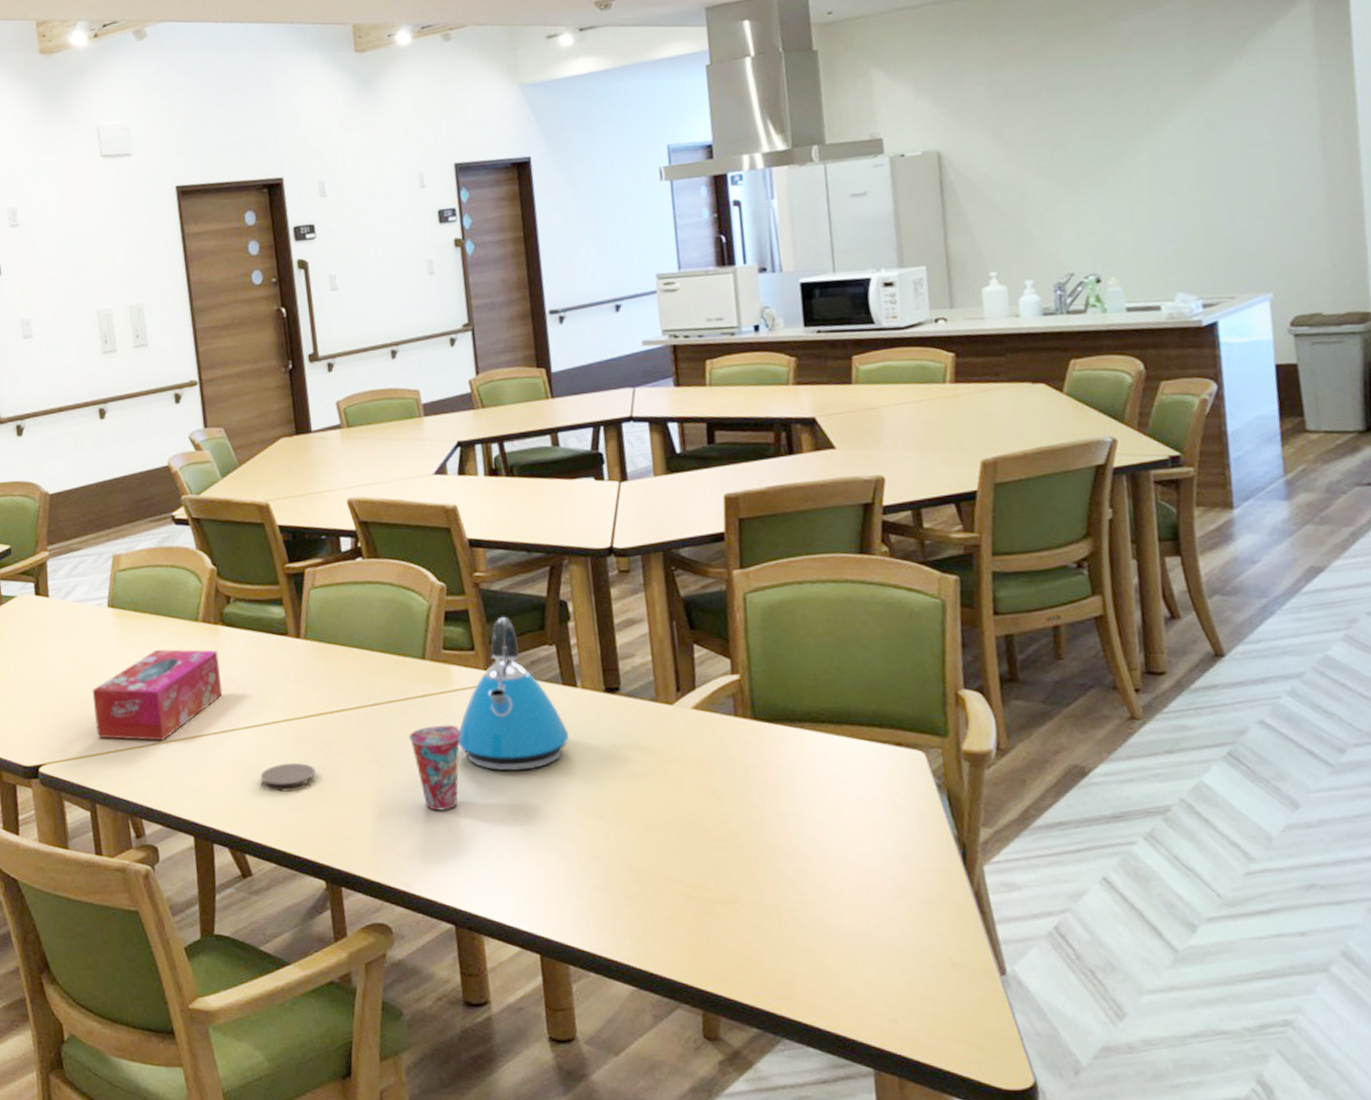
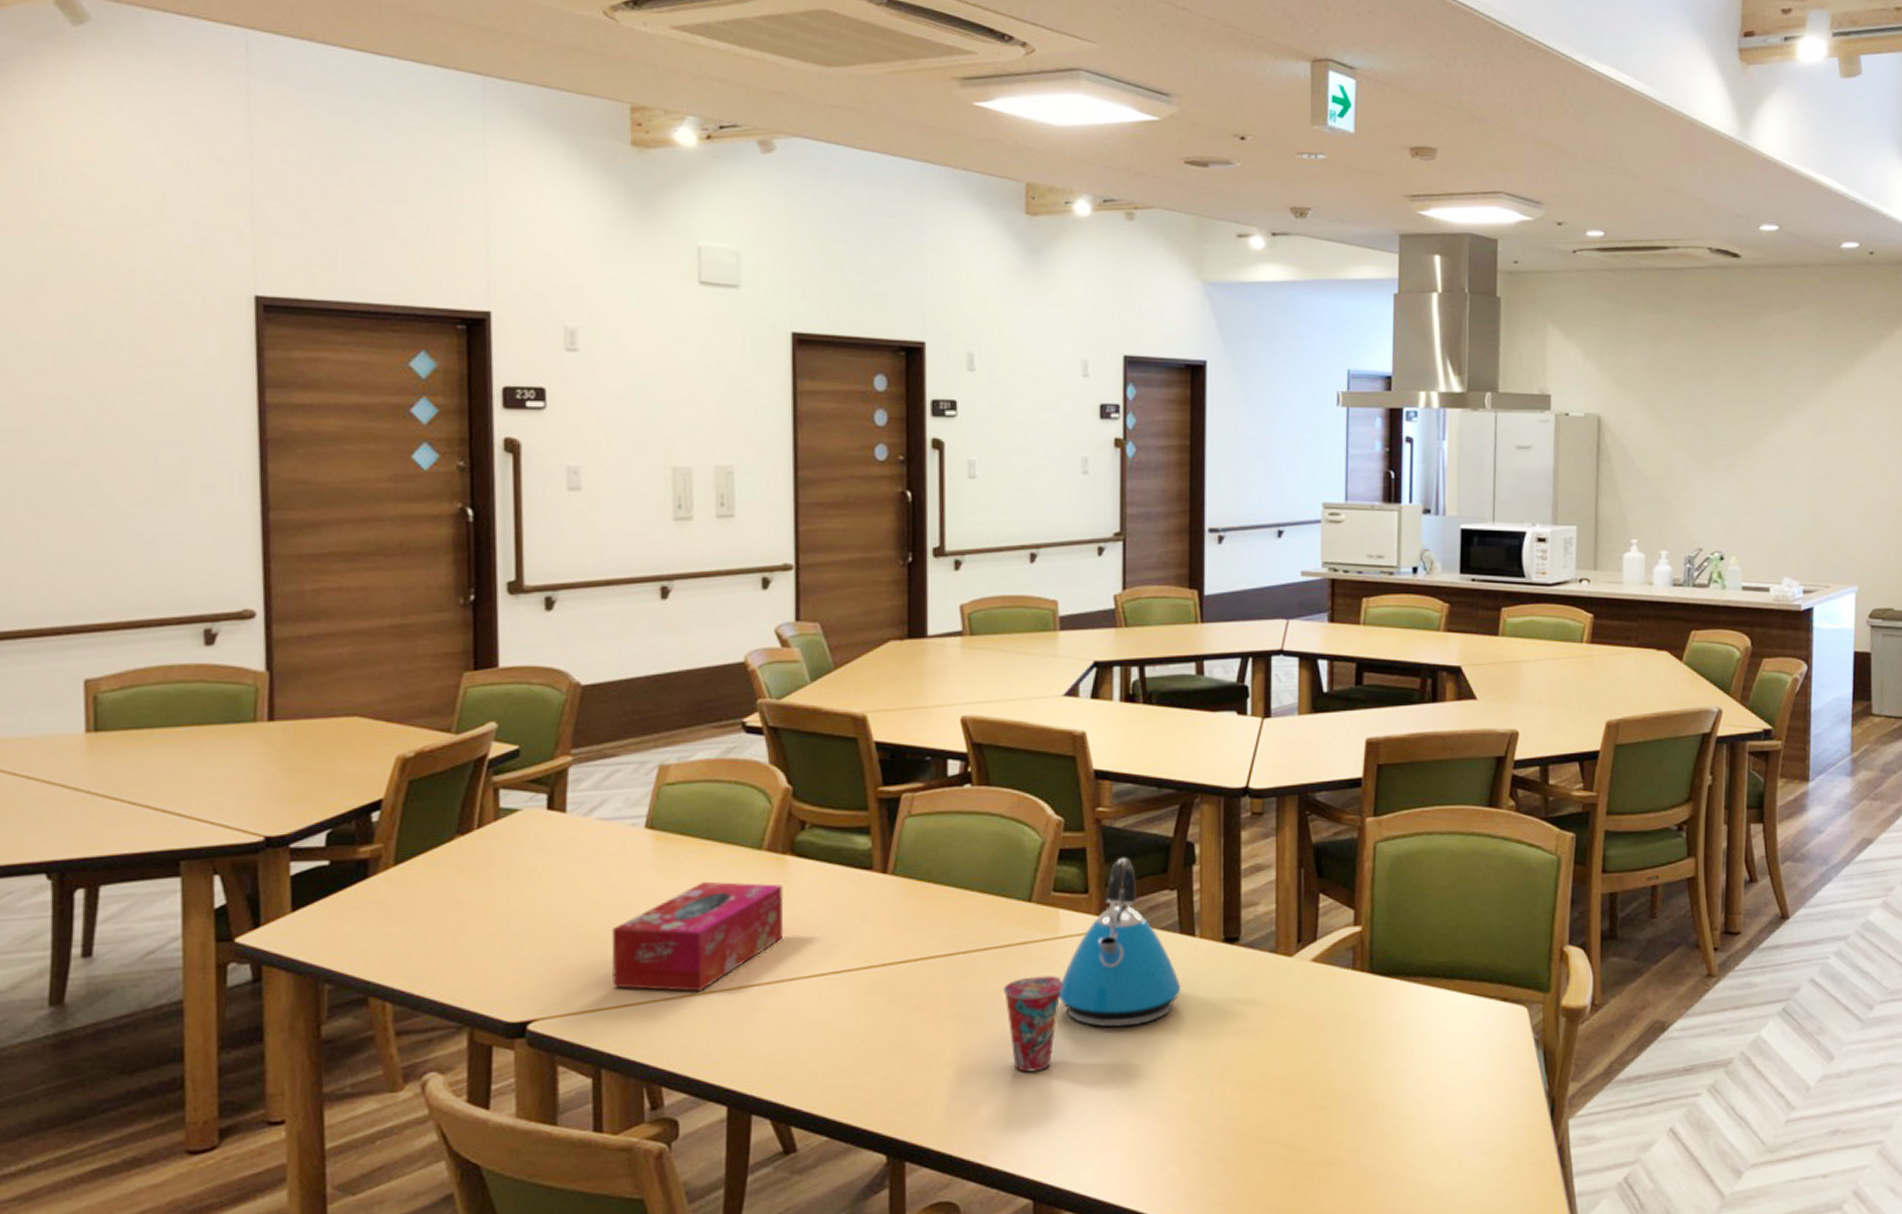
coaster: present [261,762,316,792] -> none [821,1018,889,1053]

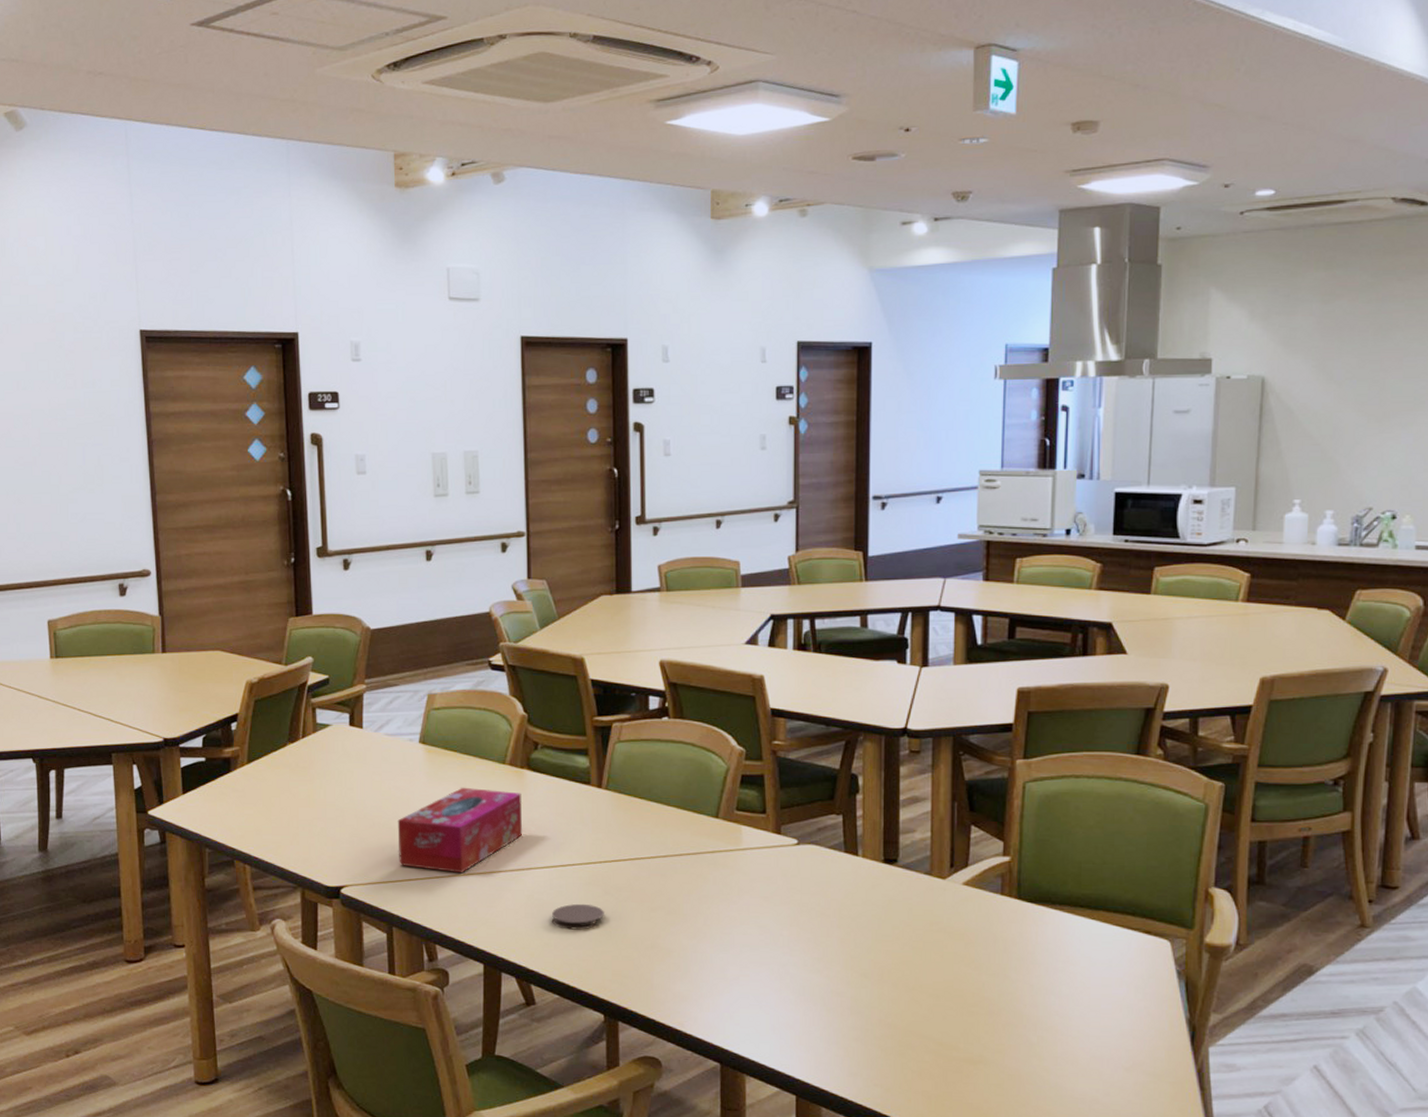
coaster: none [821,1018,889,1053] -> present [552,903,604,930]
cup: present [1003,975,1063,1072] -> none [695,880,745,959]
kettle: present [1059,857,1180,1028] -> none [741,784,845,929]

